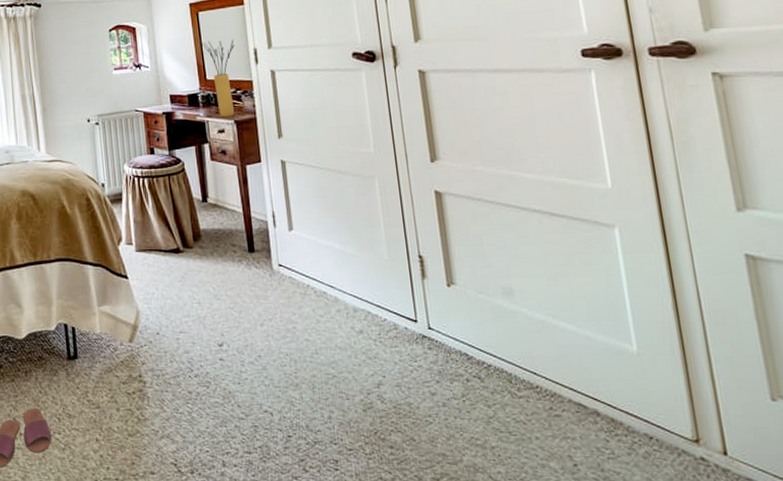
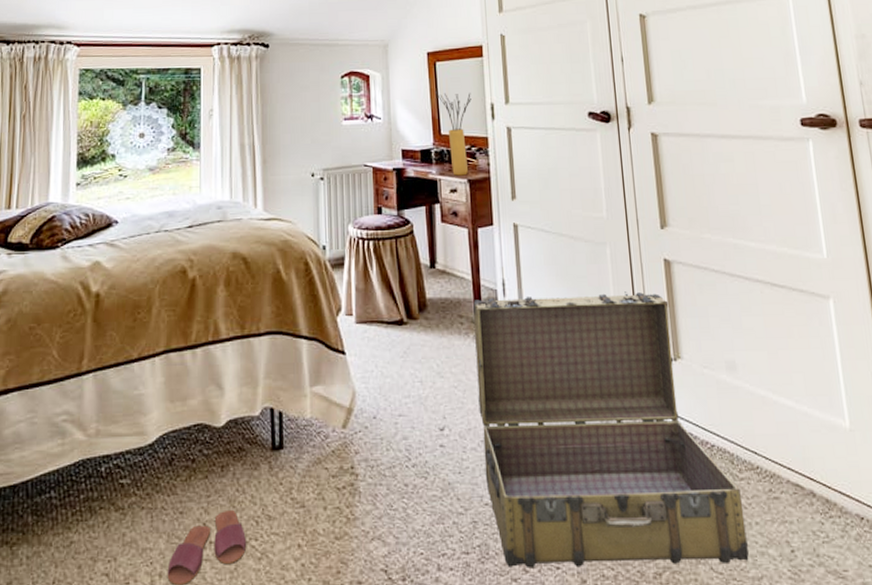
suitcase: none [244,222,529,473] -> present [472,291,749,568]

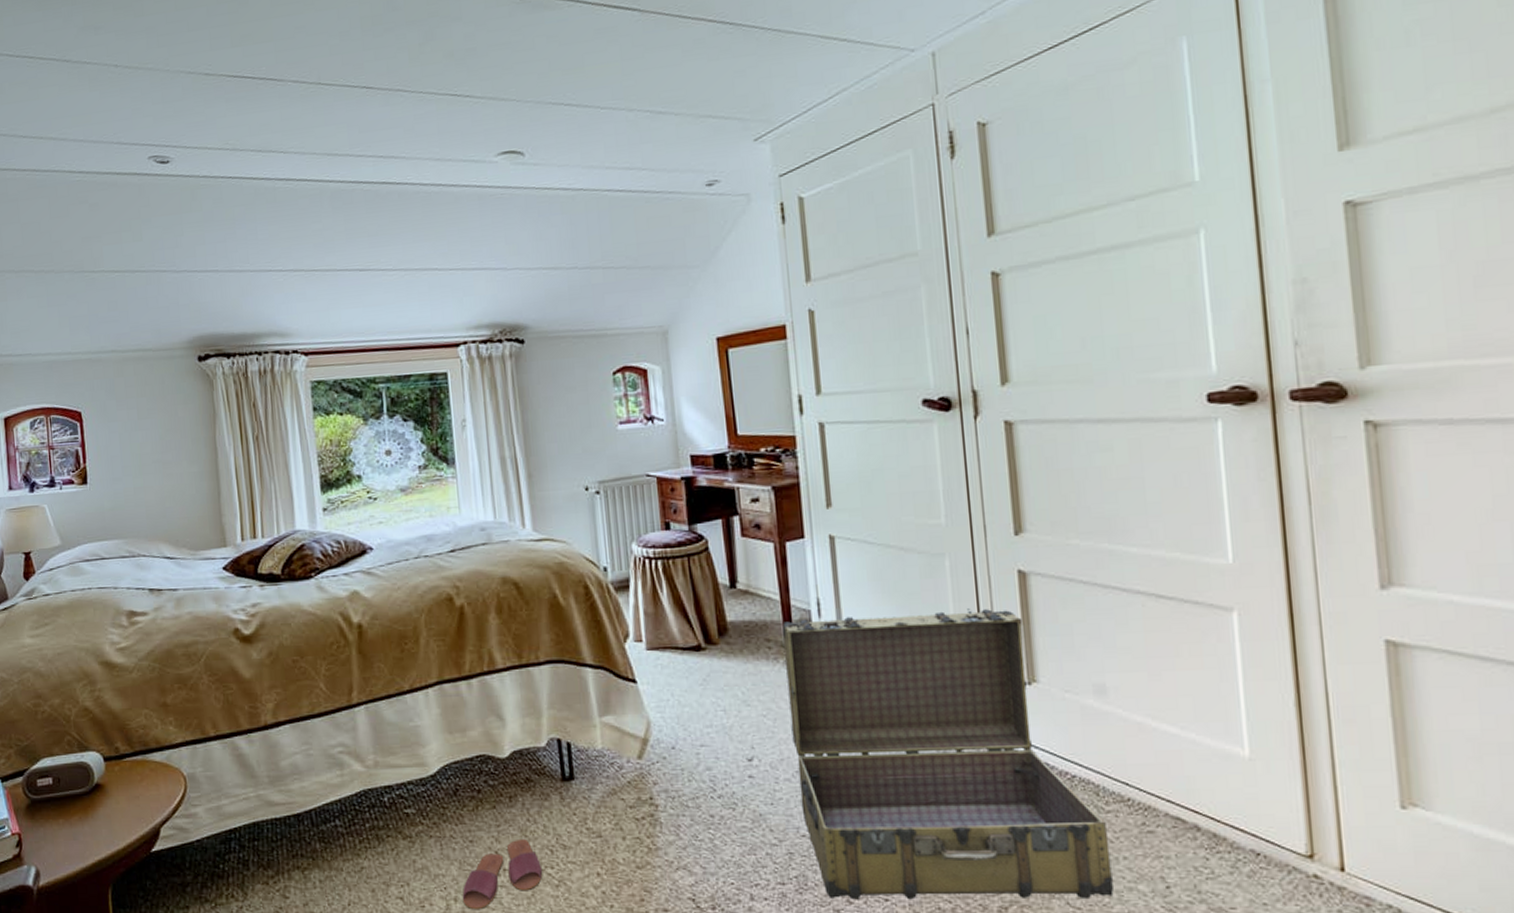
vase: present [434,91,471,176] -> none [727,383,774,483]

